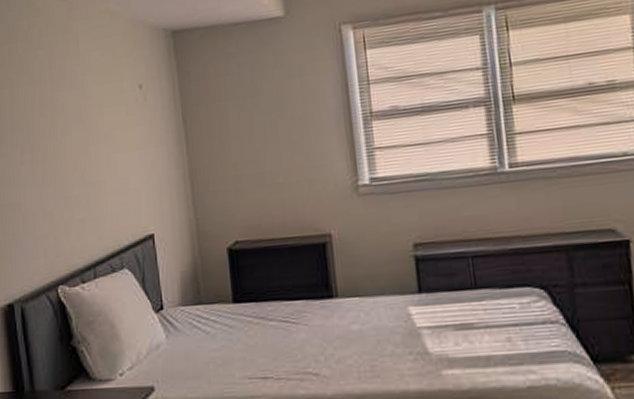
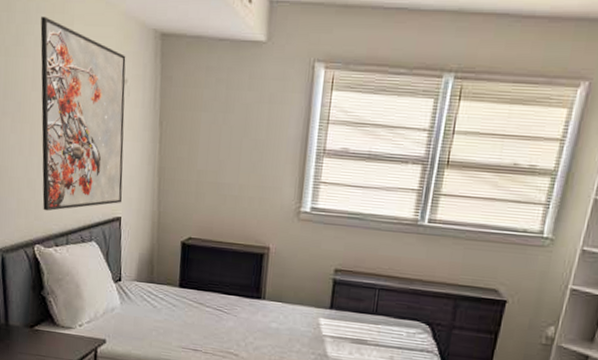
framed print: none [44,40,153,245] -> present [40,16,126,211]

